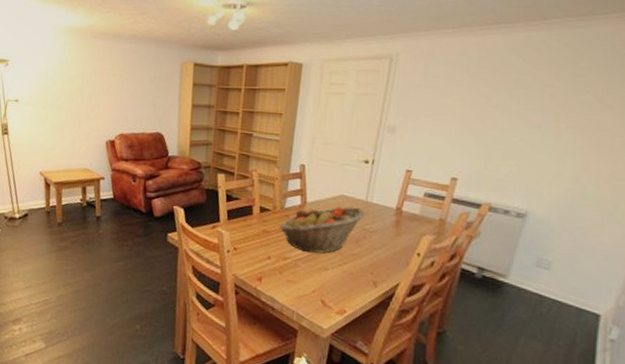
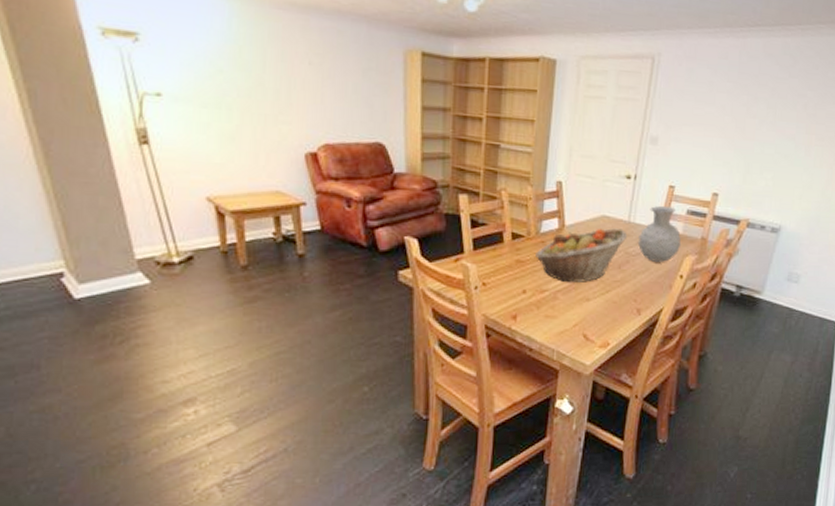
vase: none [374,187,419,240] -> present [637,205,682,262]

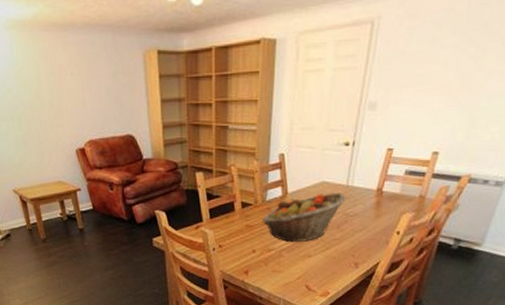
vase: present [637,205,682,262] -> none [355,168,399,221]

